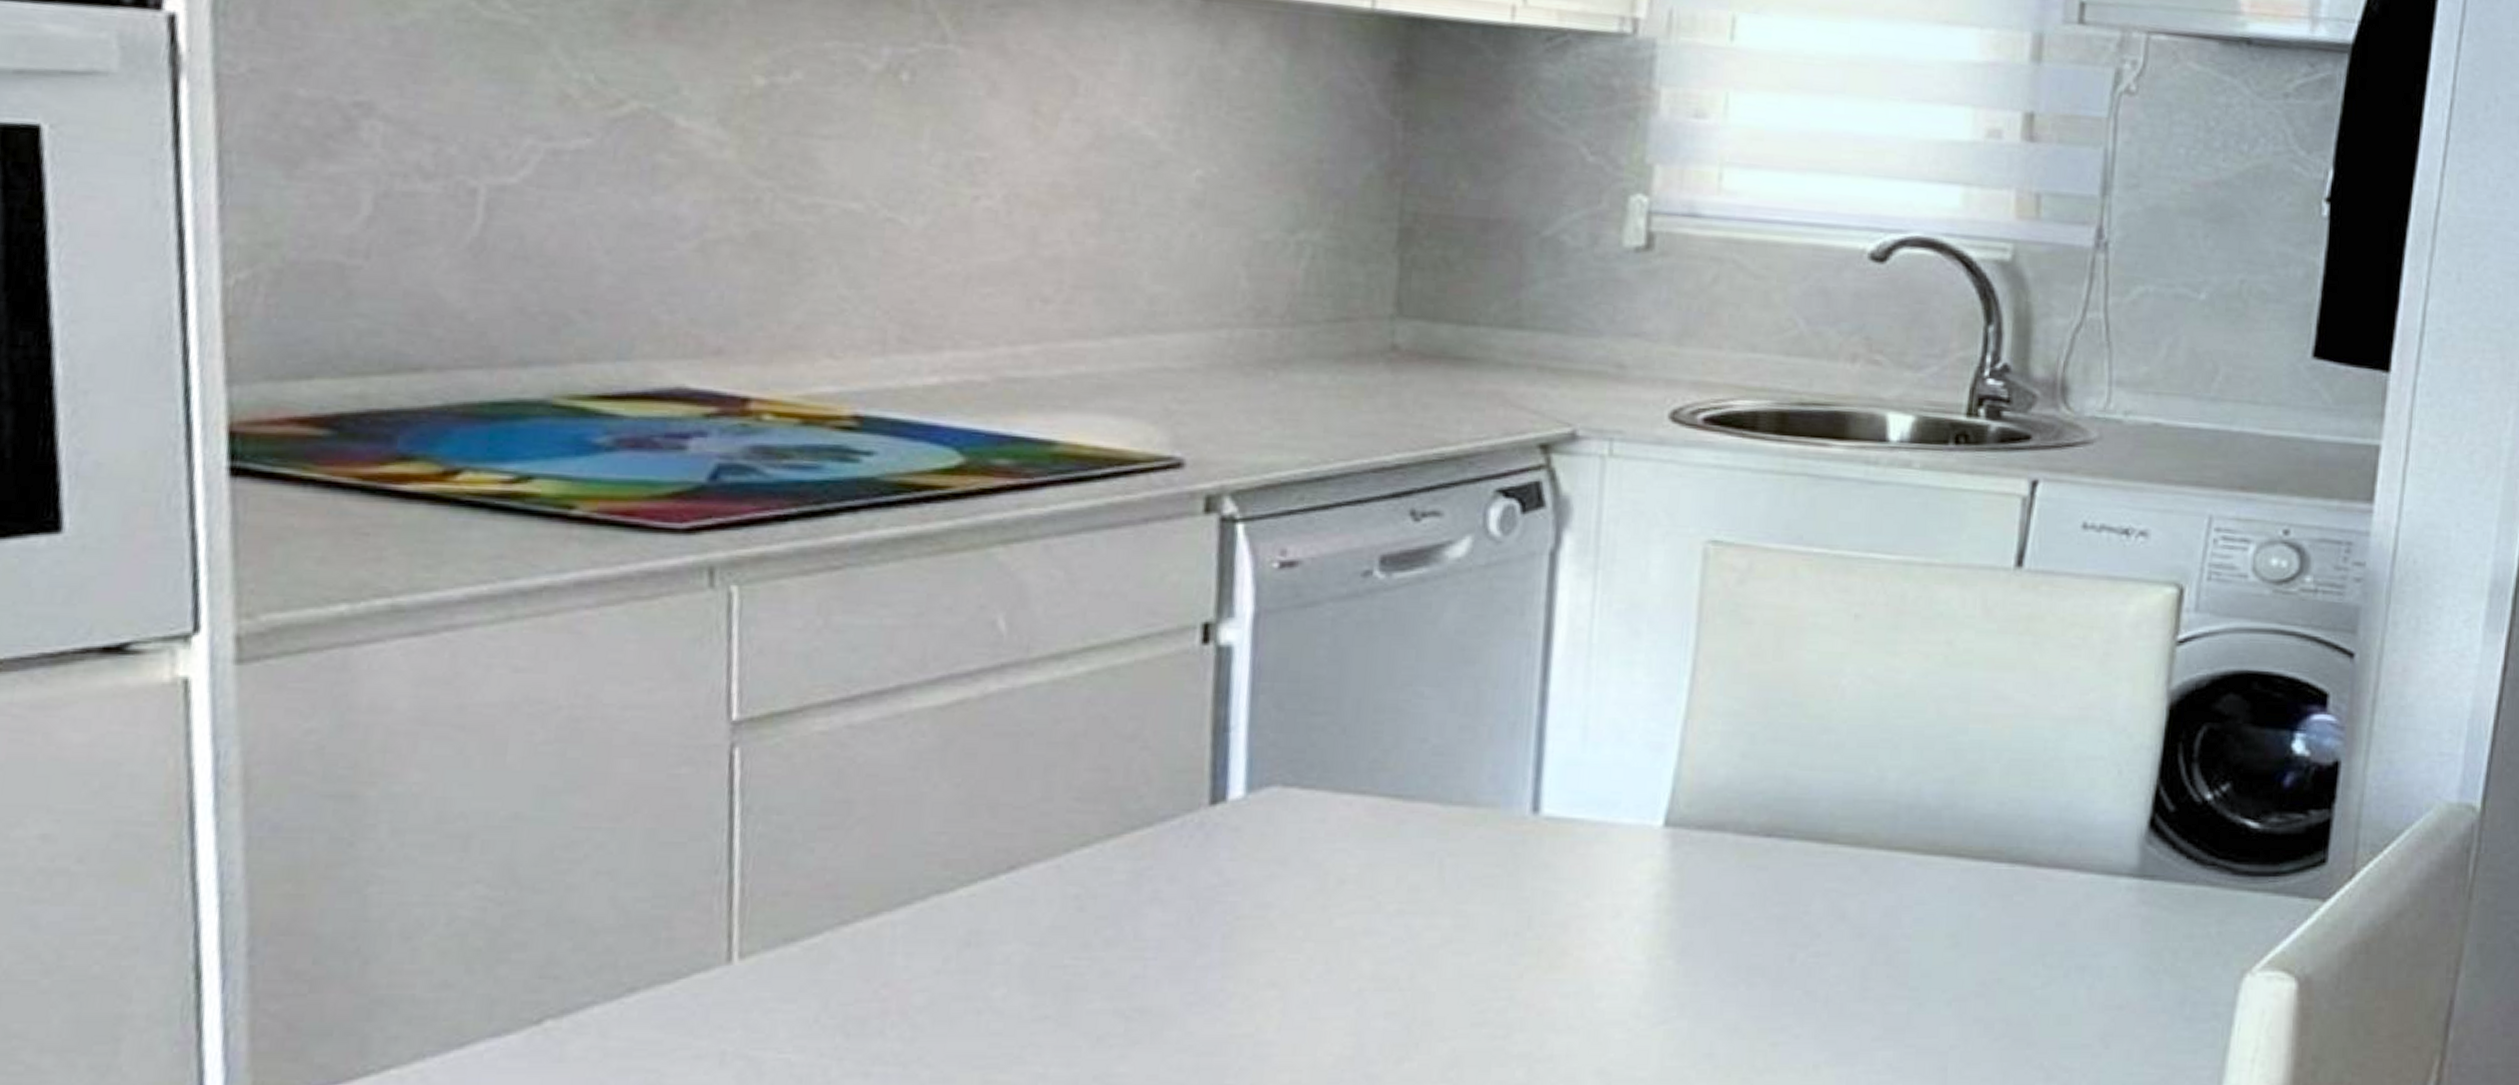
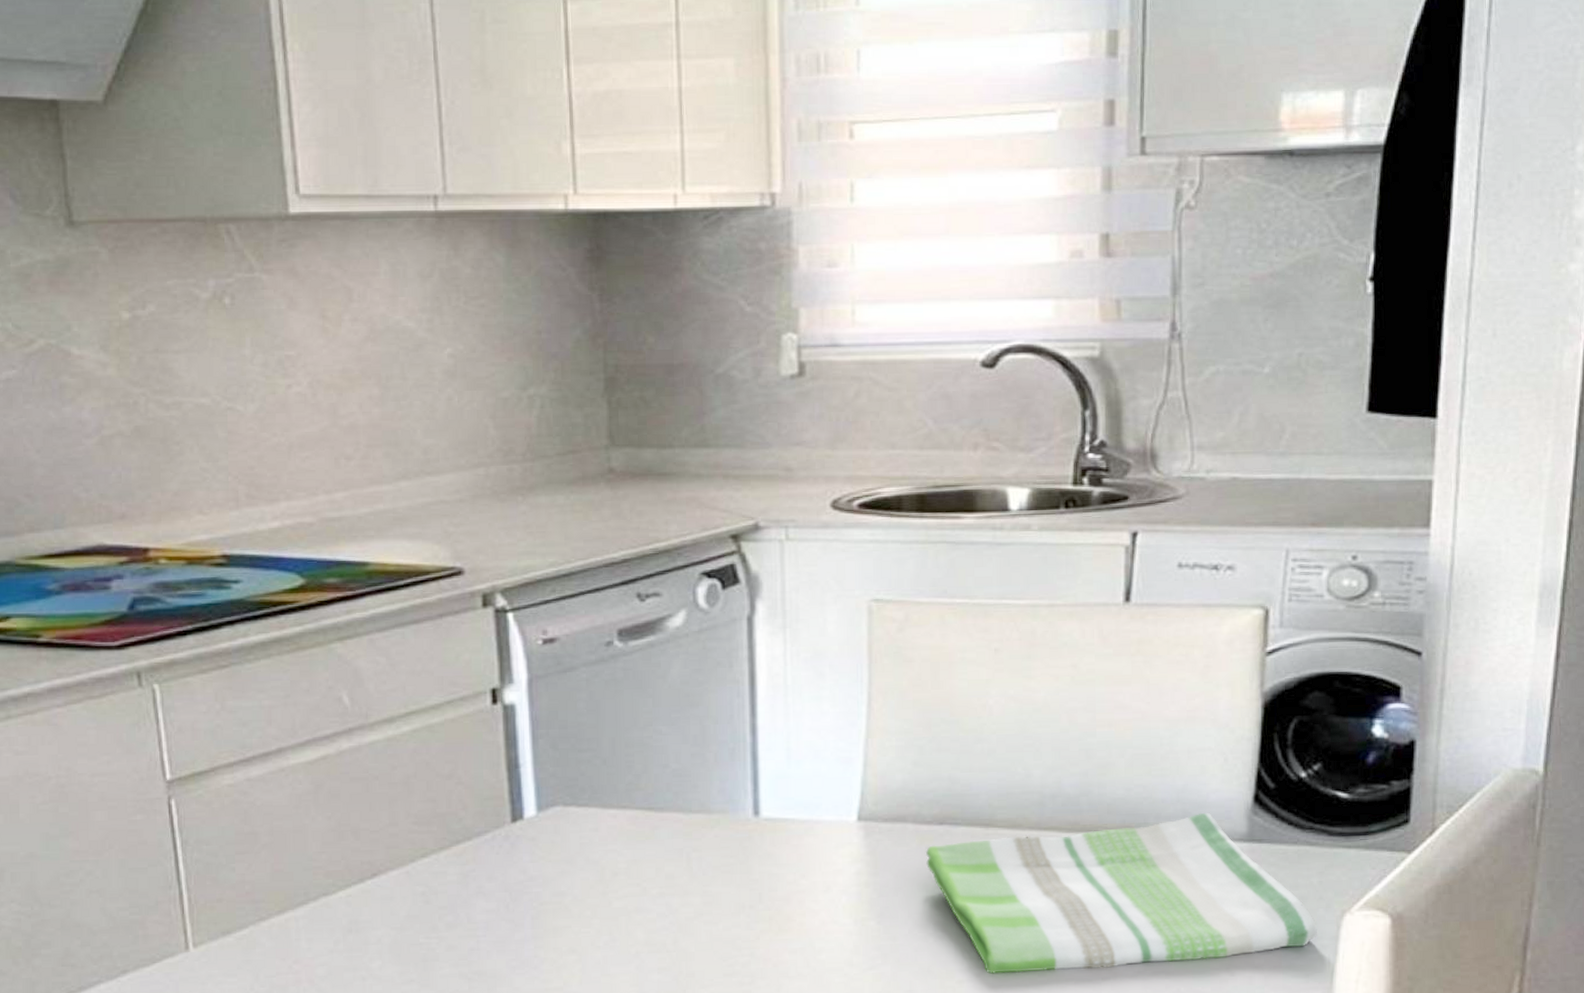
dish towel: none [1745,837,2211,1035] -> present [925,812,1317,974]

